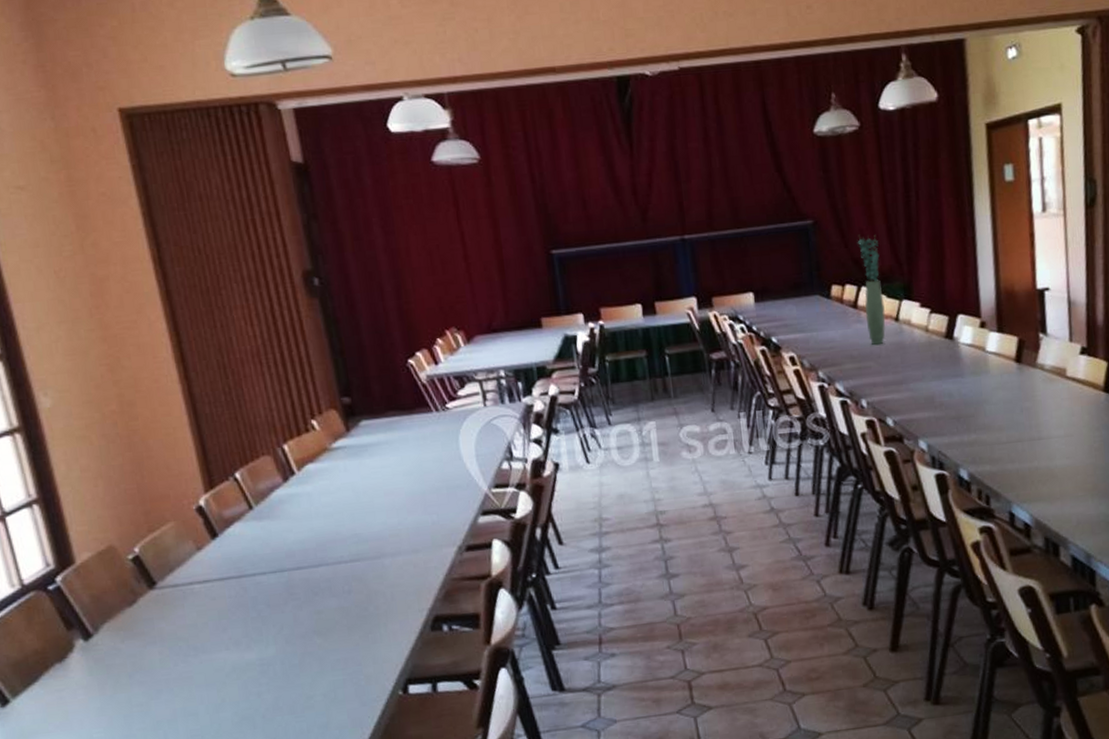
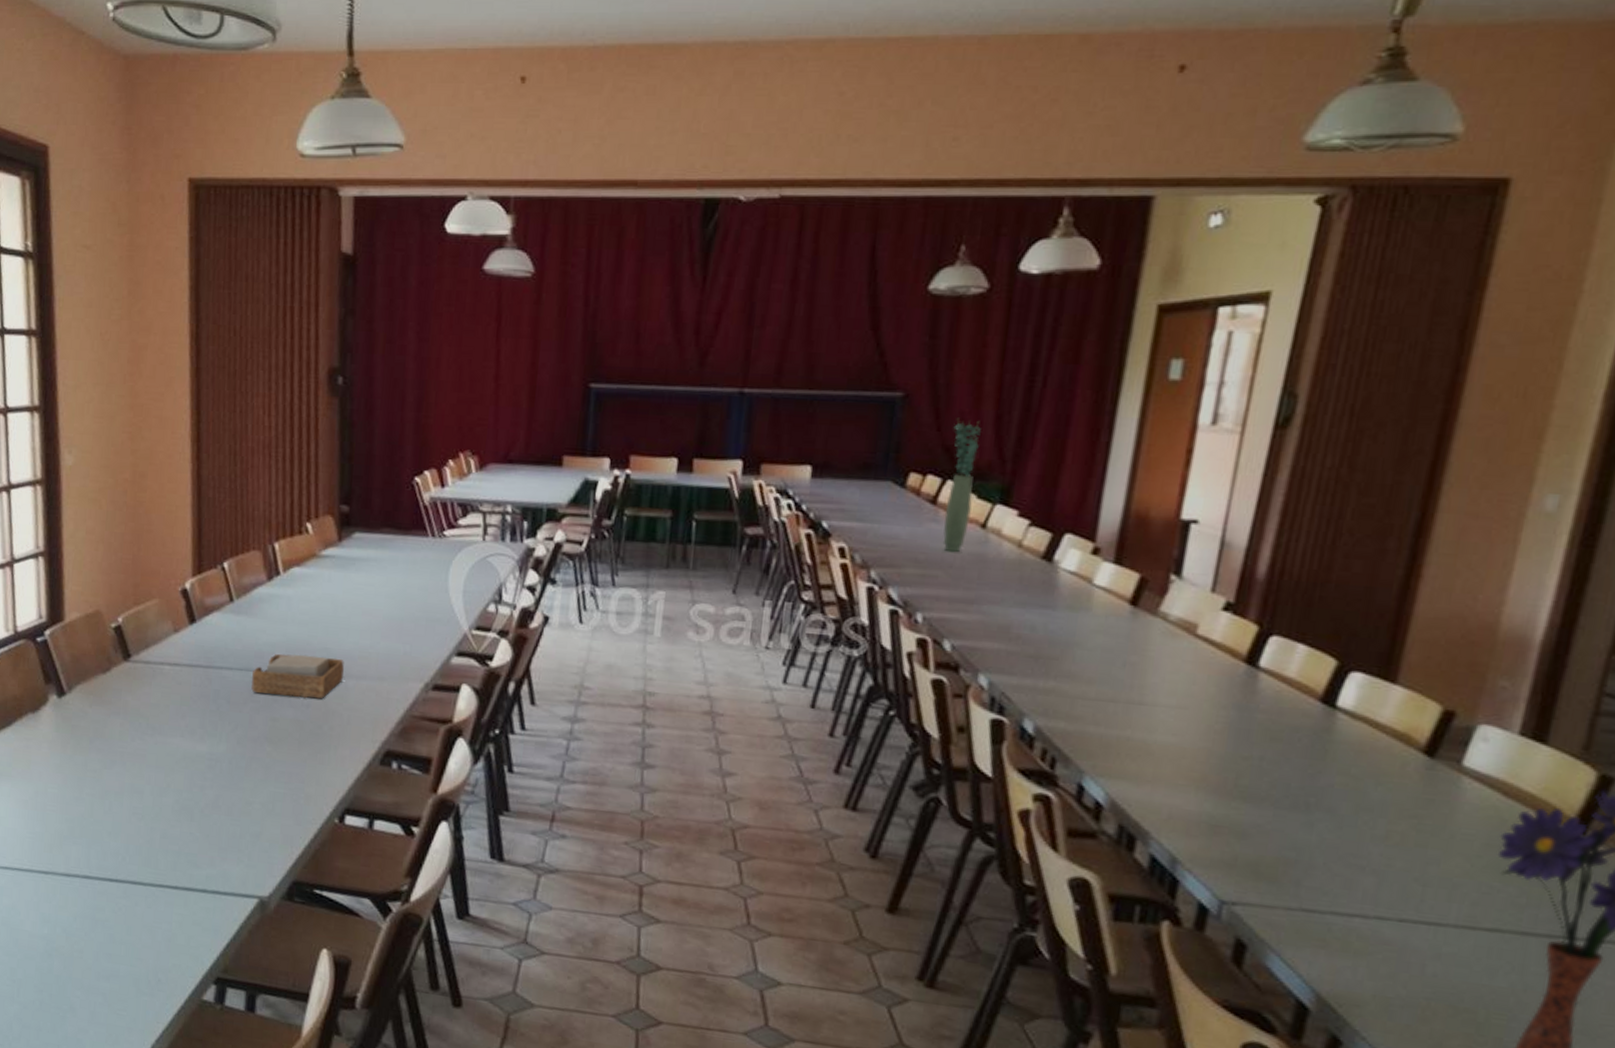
napkin holder: none [287,541,379,592] -> present [251,654,345,699]

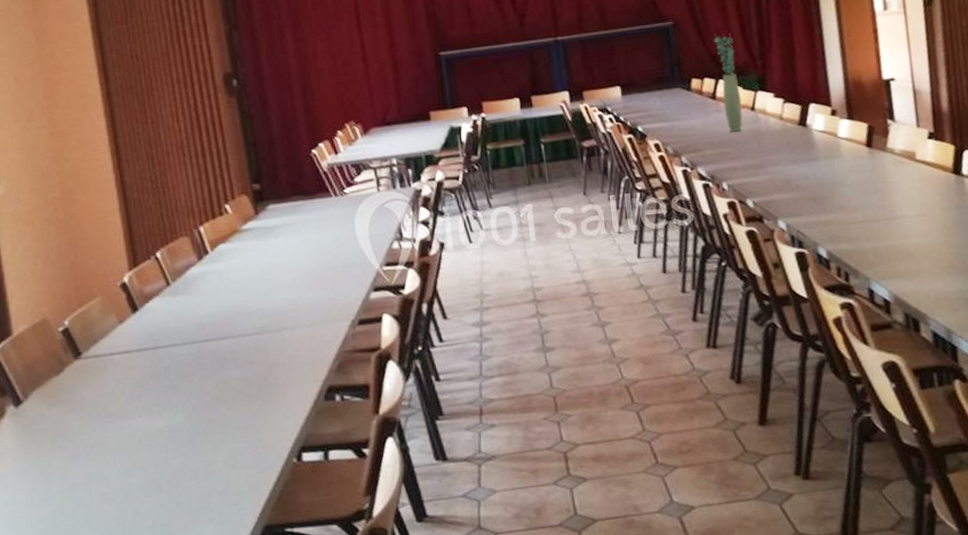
napkin holder: present [251,654,345,699] -> none [196,315,280,362]

